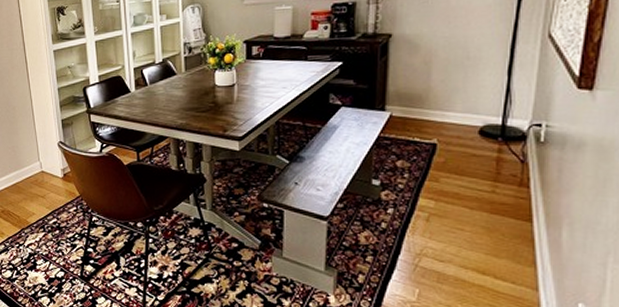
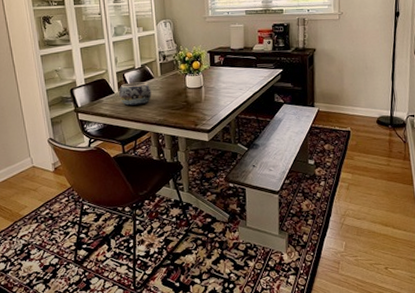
decorative bowl: none [136,79,173,107] -> present [119,82,152,106]

